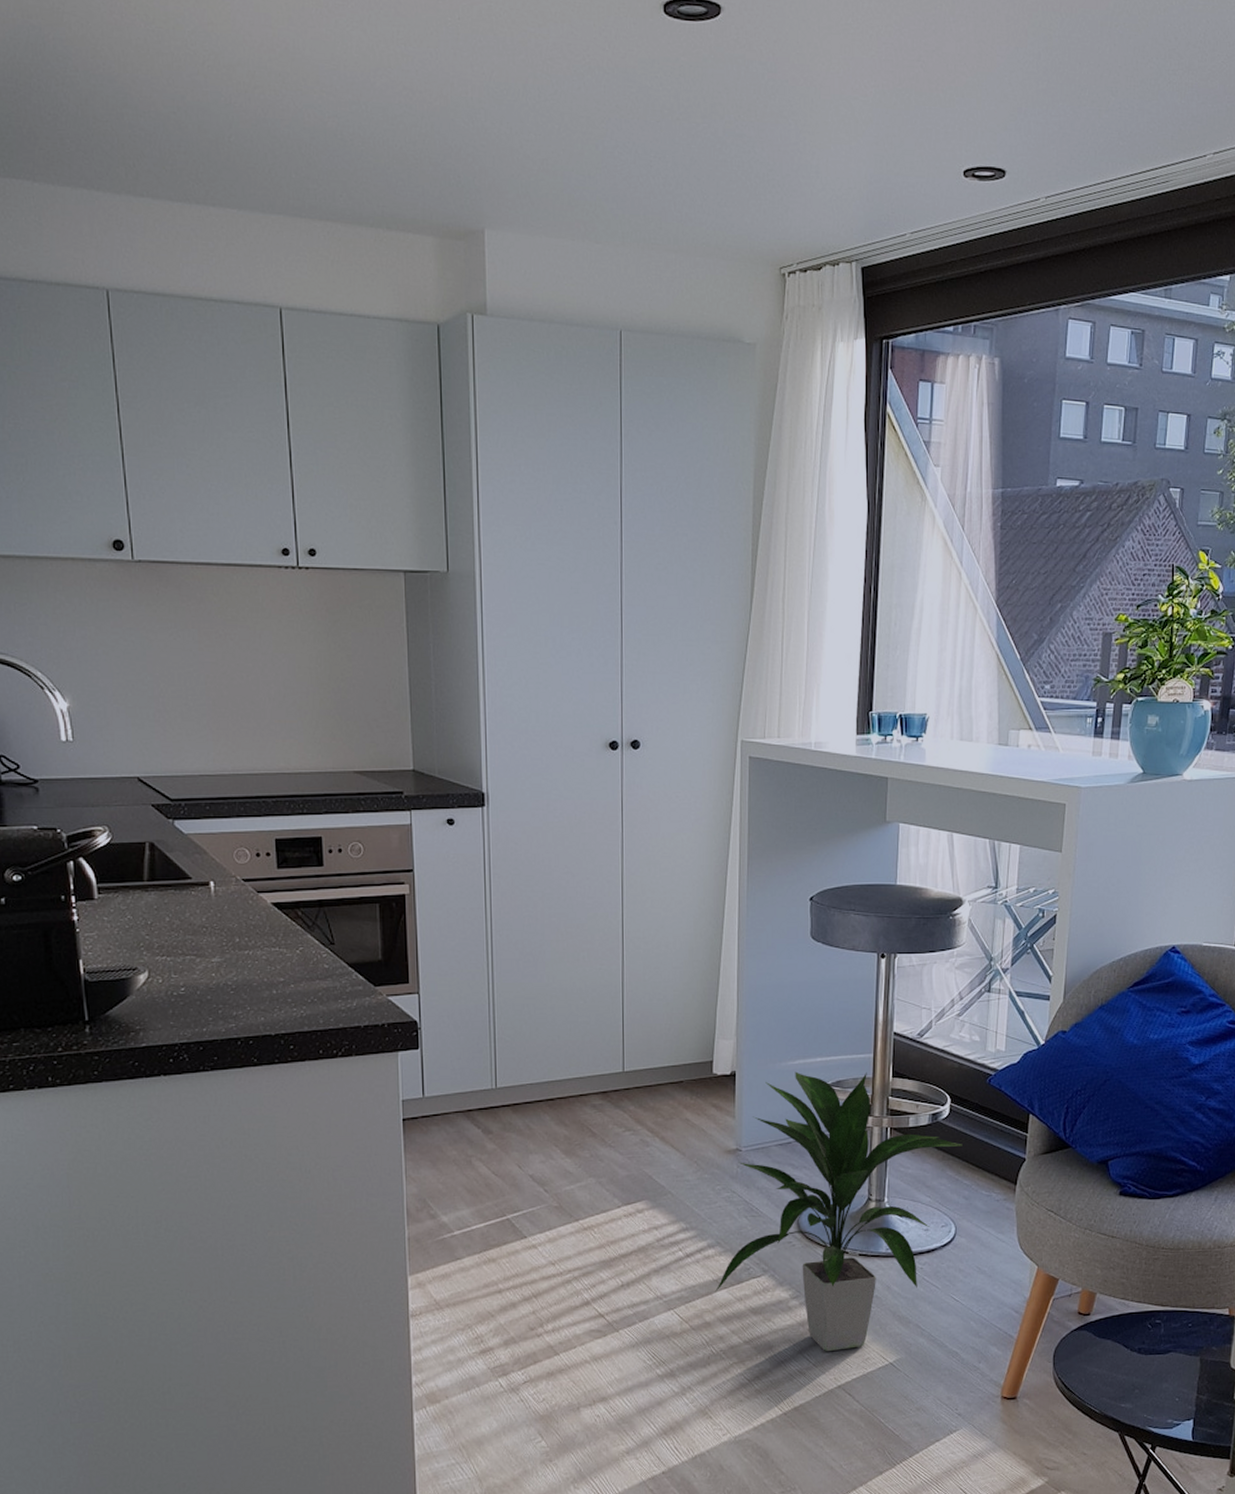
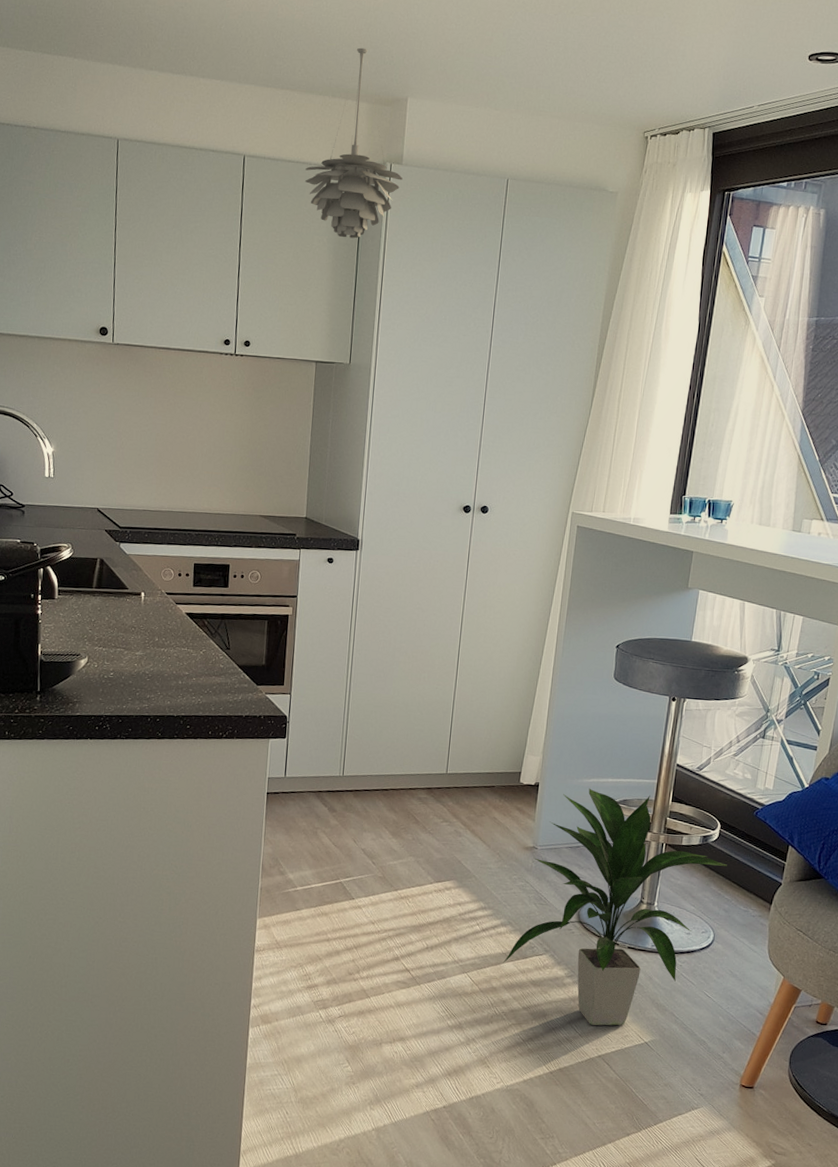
pendant light: none [363,165,489,412] -> present [304,47,403,239]

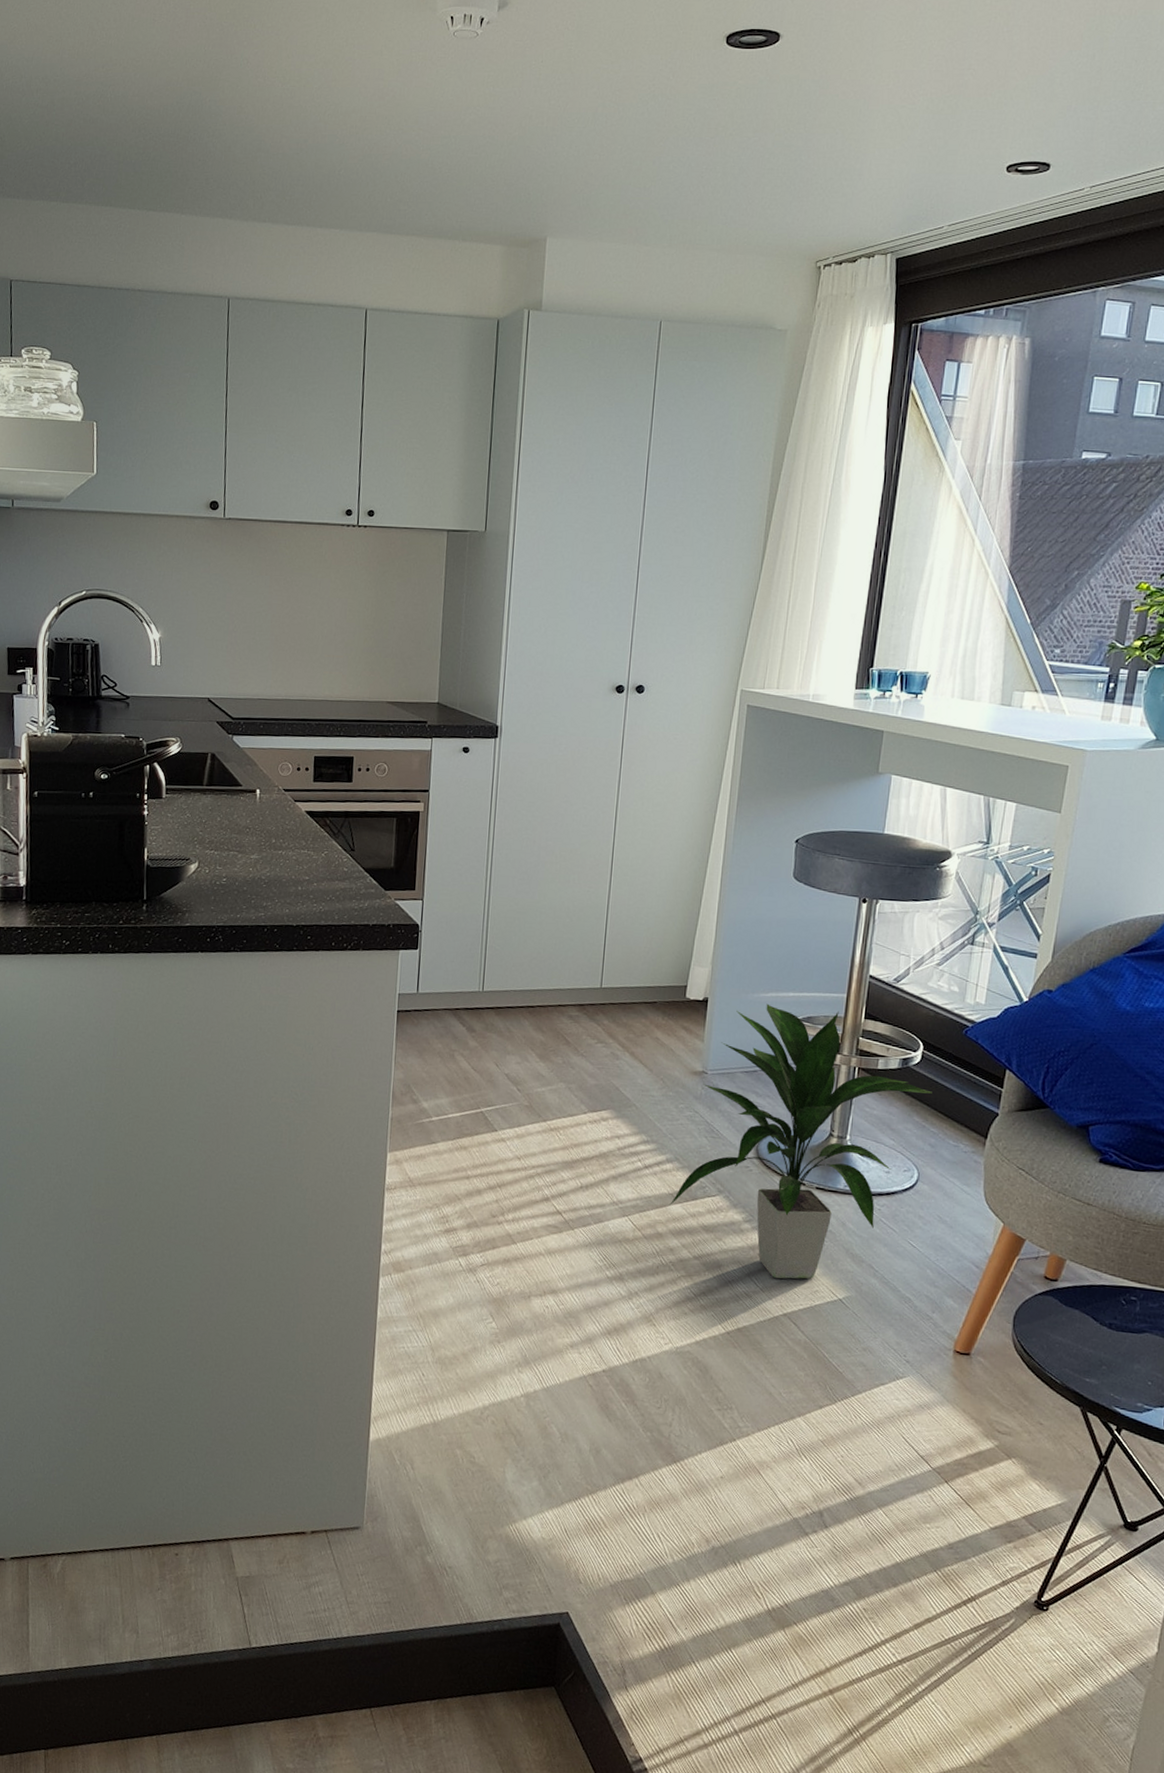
pendant light: present [304,47,403,239] -> none [433,186,542,394]

